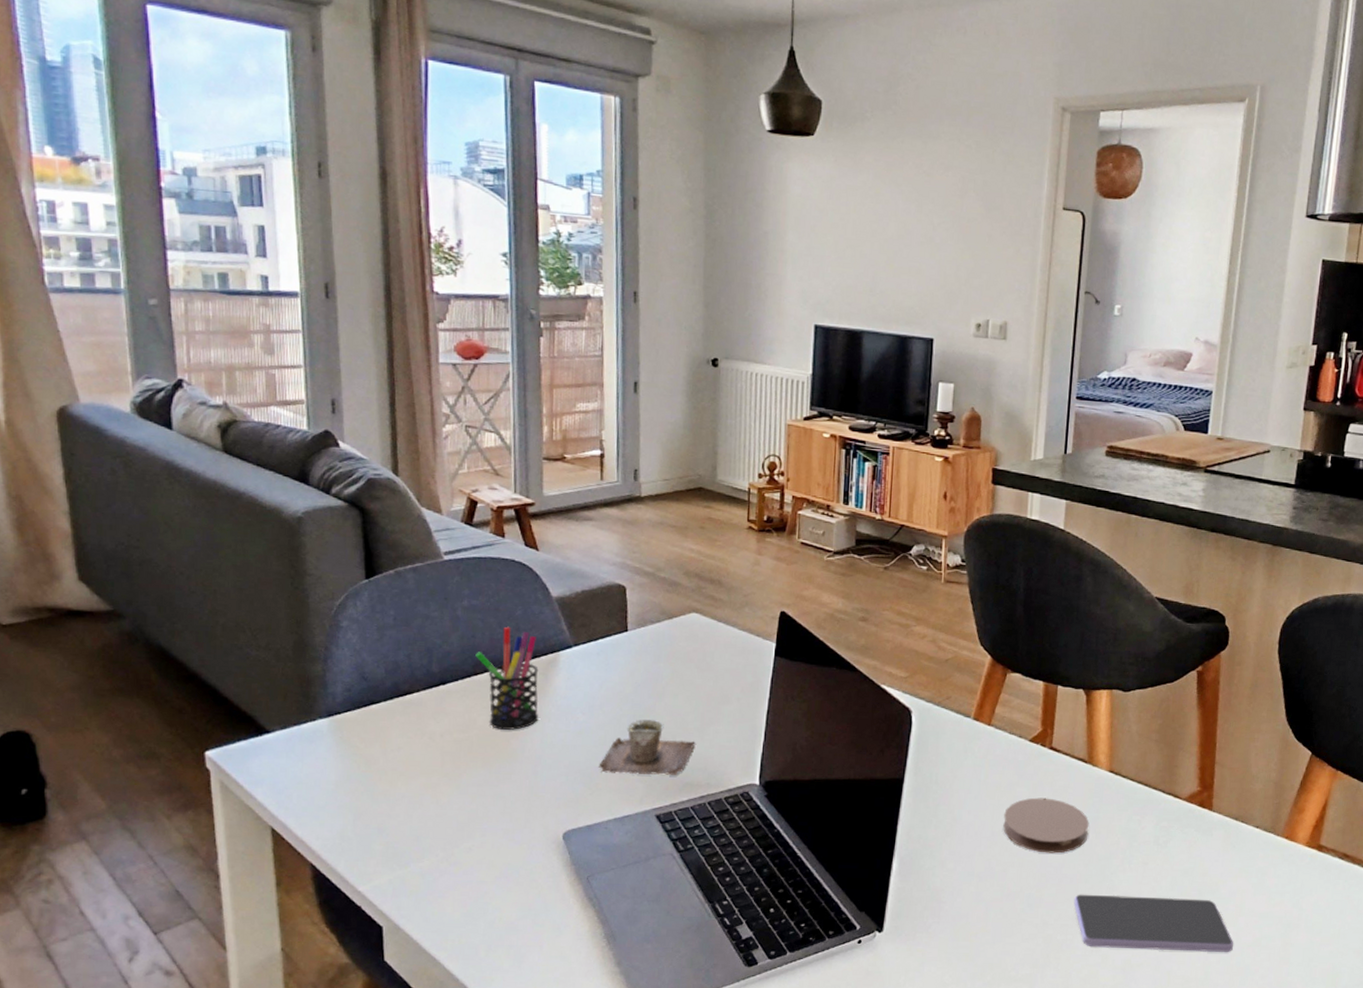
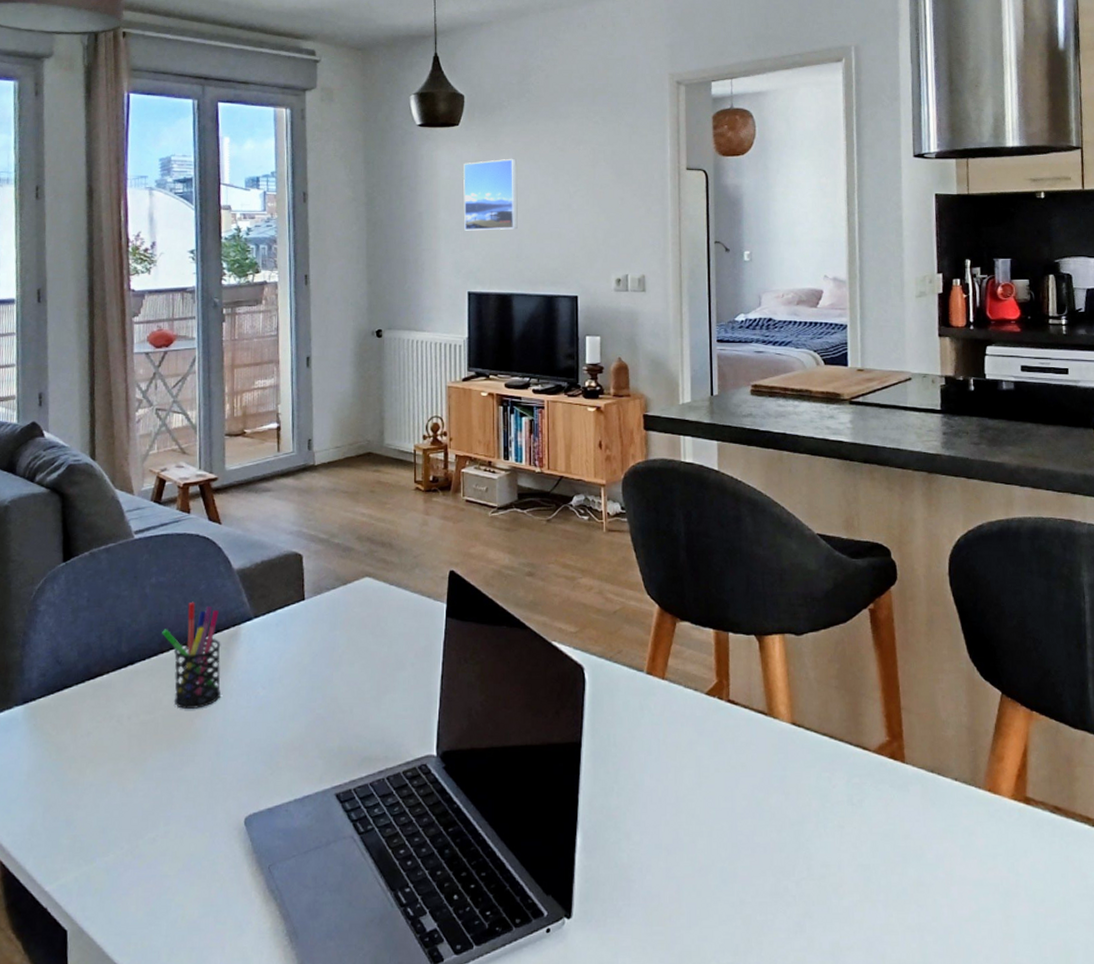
cup: present [599,718,695,775] -> none [279,690,372,750]
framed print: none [814,179,877,260] -> present [463,158,518,231]
coaster: present [1003,797,1089,854] -> none [687,756,778,820]
smartphone: present [1074,894,1234,952] -> none [770,865,950,930]

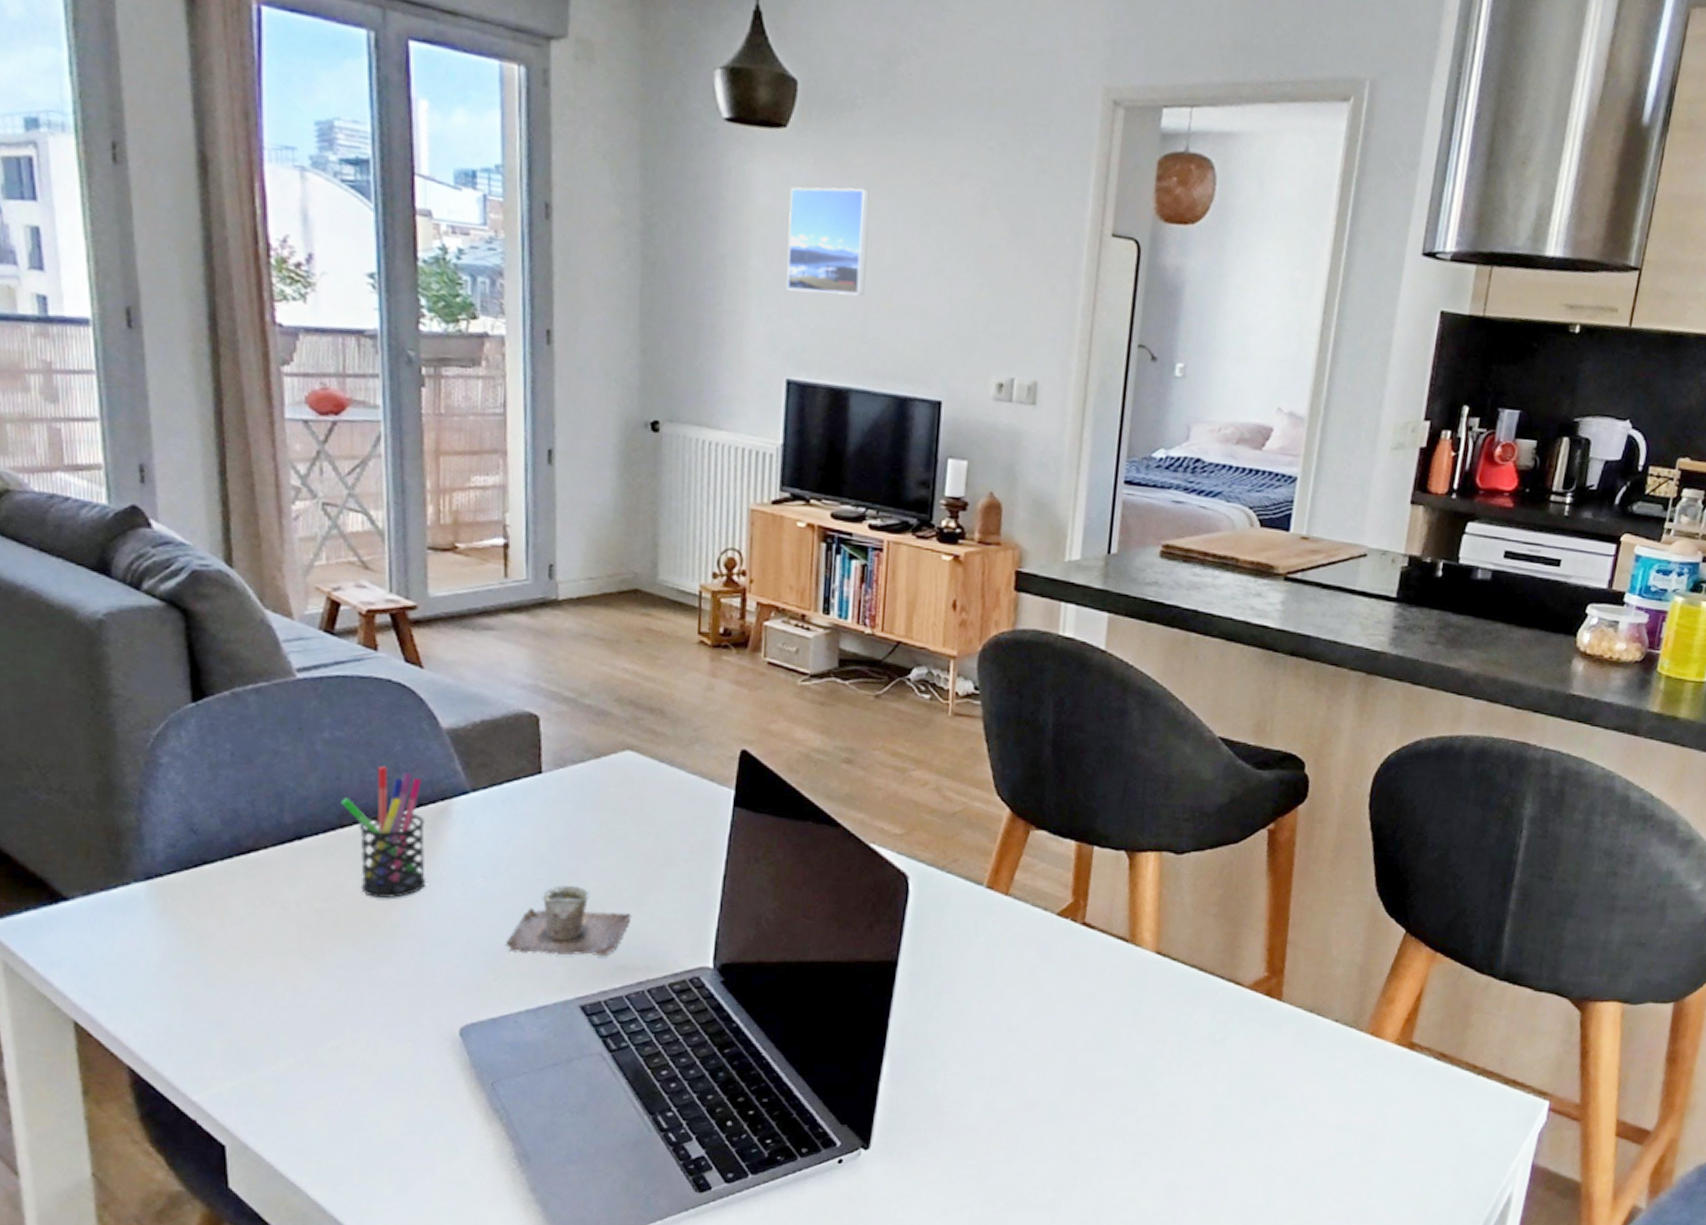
cup: none [279,690,372,750] -> present [505,884,631,956]

